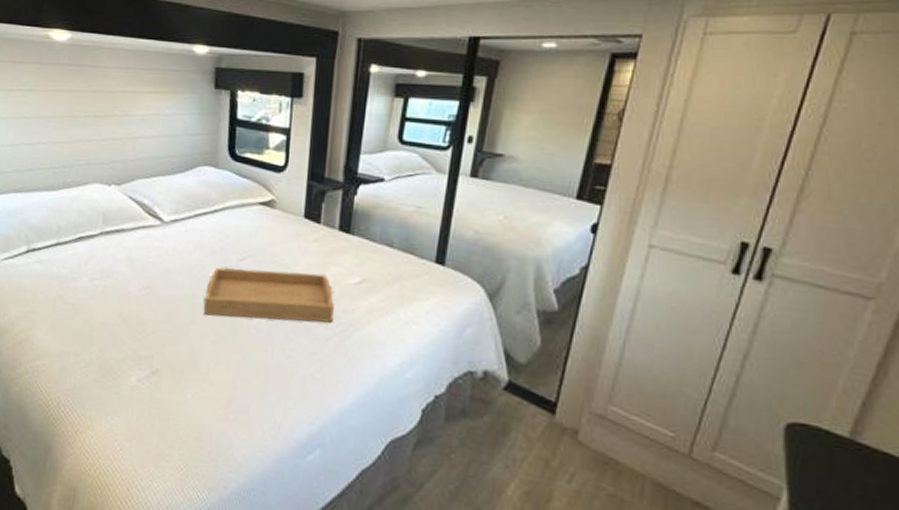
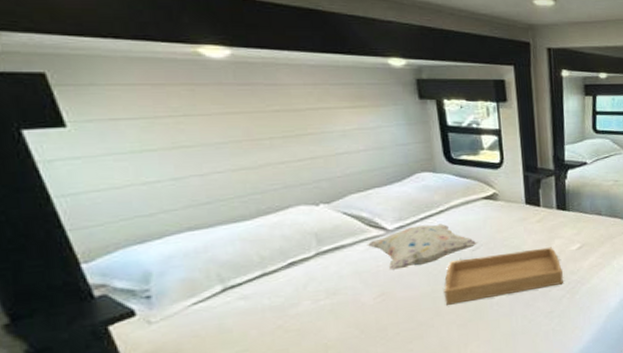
decorative pillow: none [143,221,246,266] -> present [367,223,477,270]

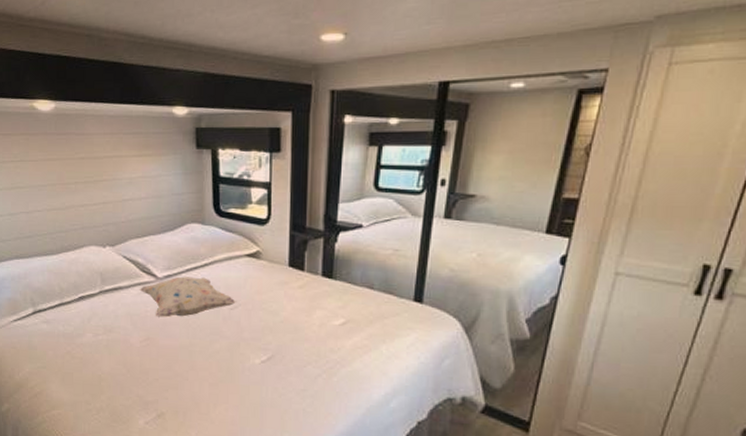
serving tray: present [444,247,564,305] -> none [200,316,322,362]

